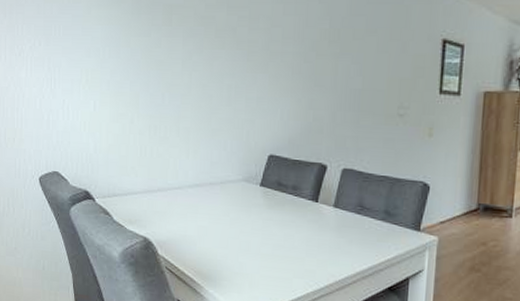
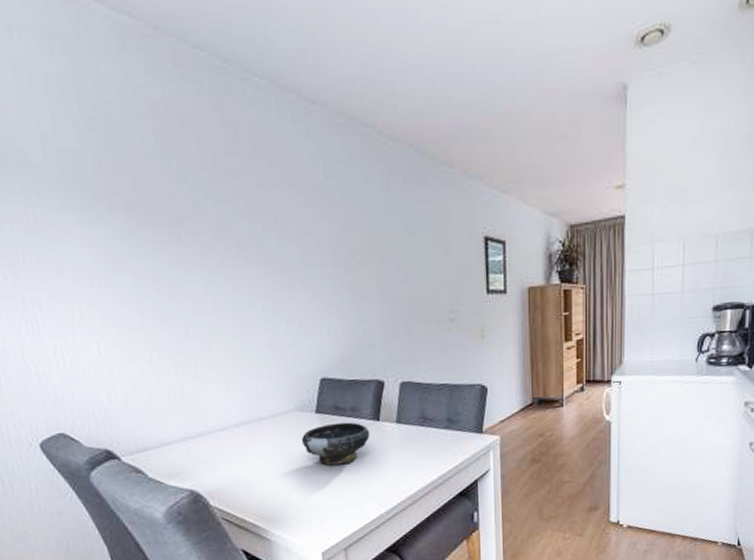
bowl: none [243,197,308,239] -> present [301,422,370,466]

